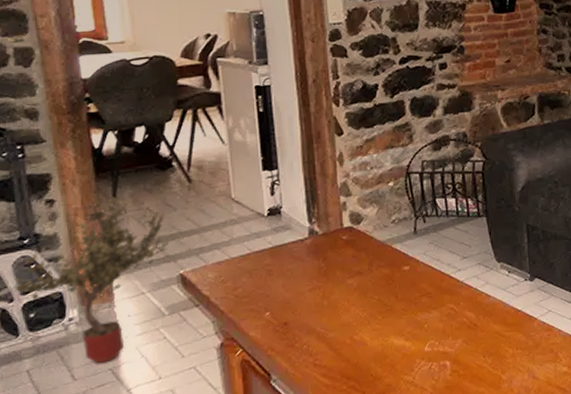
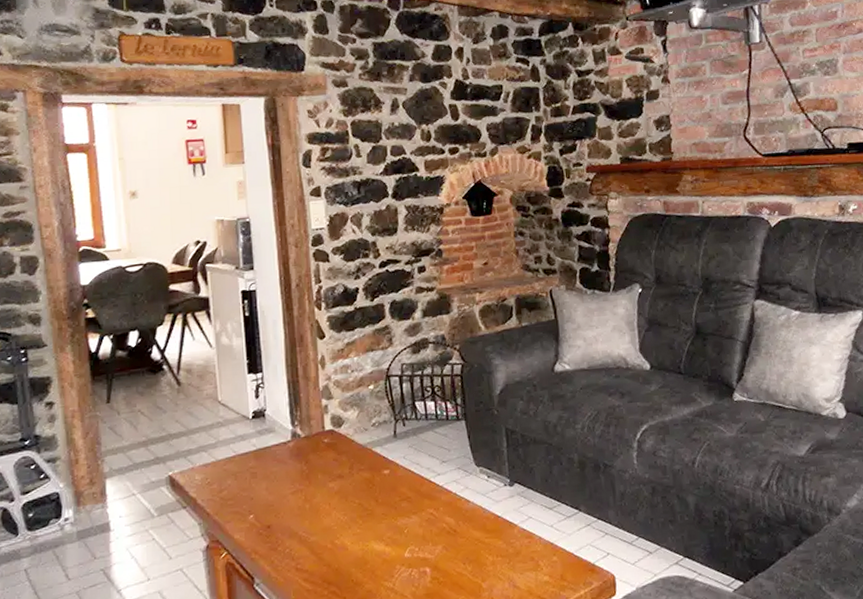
potted tree: present [11,196,169,363] -> none [13,398,158,563]

